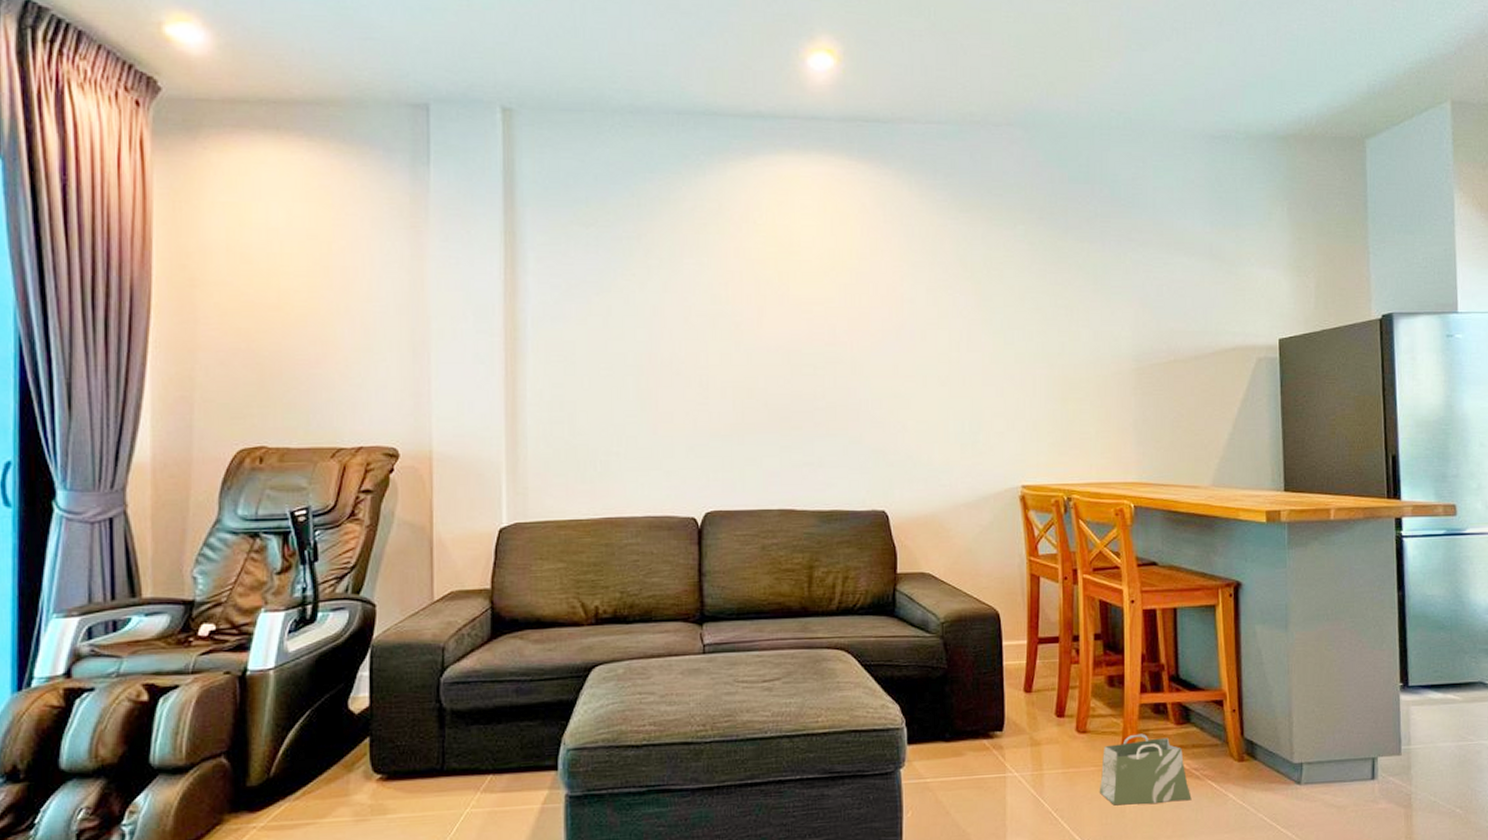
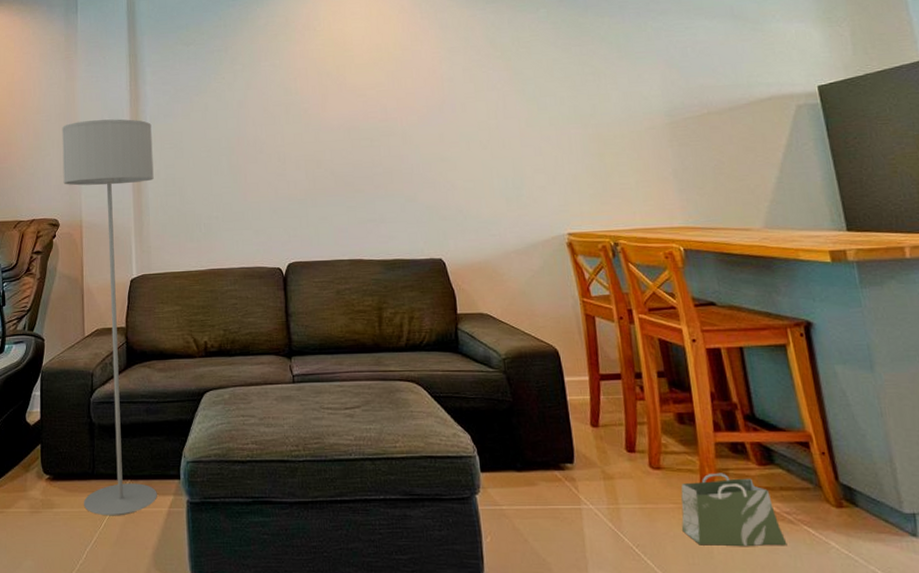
floor lamp: none [404,317,535,819] -> present [62,119,157,516]

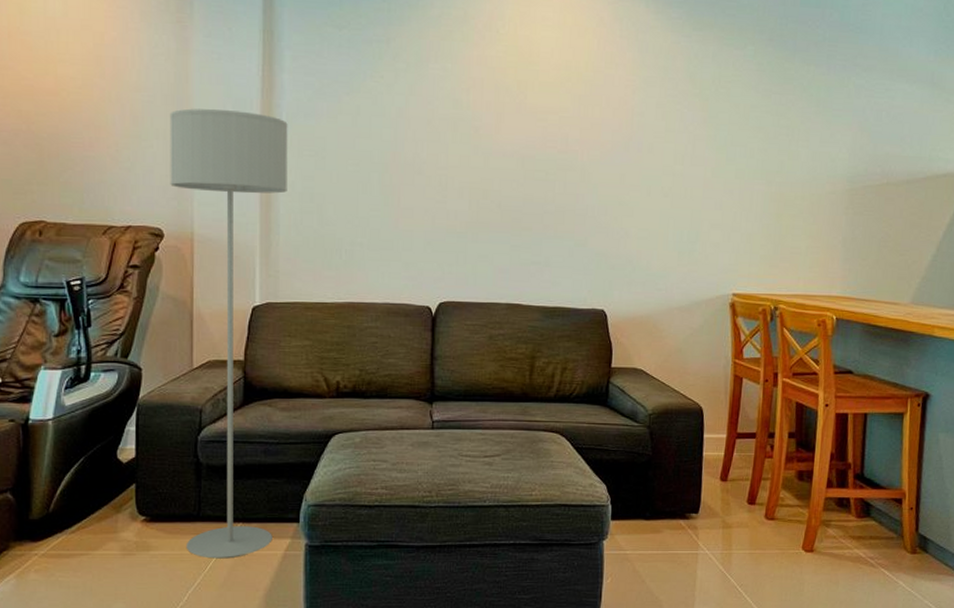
grocery bag: present [681,473,788,547] -> none [782,523,865,586]

